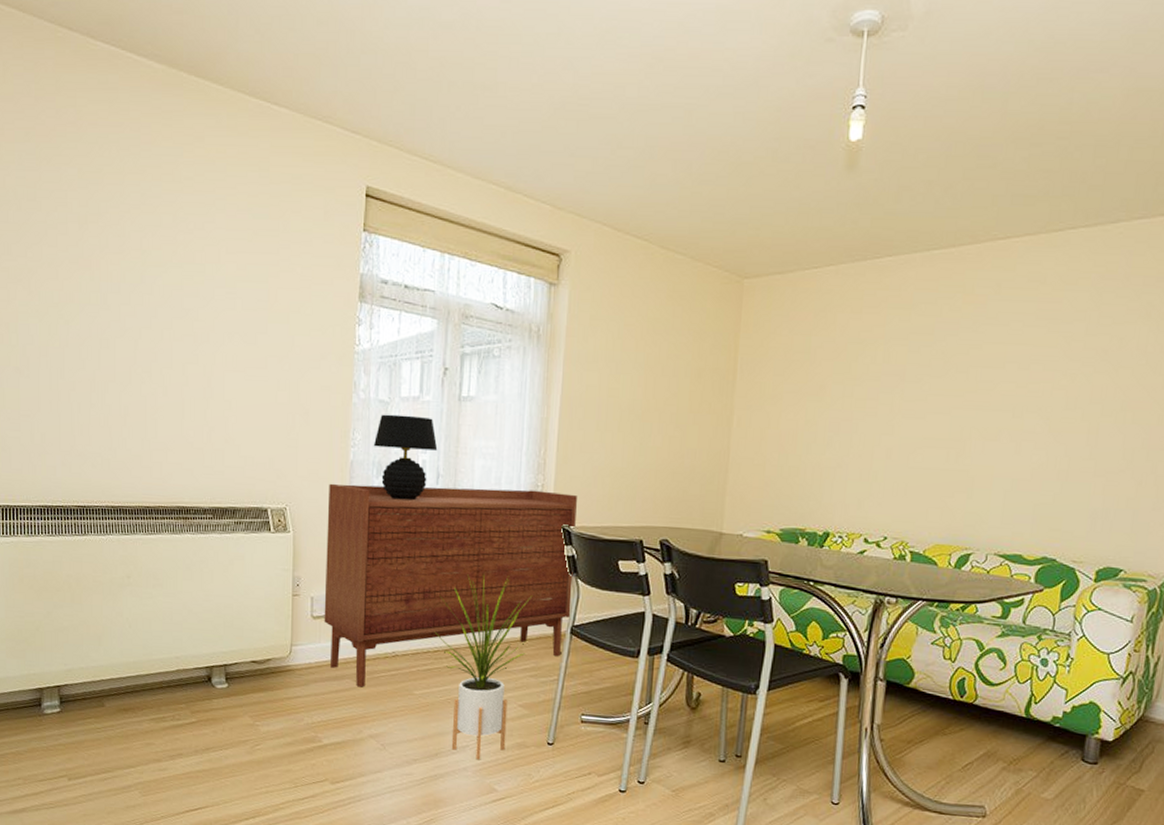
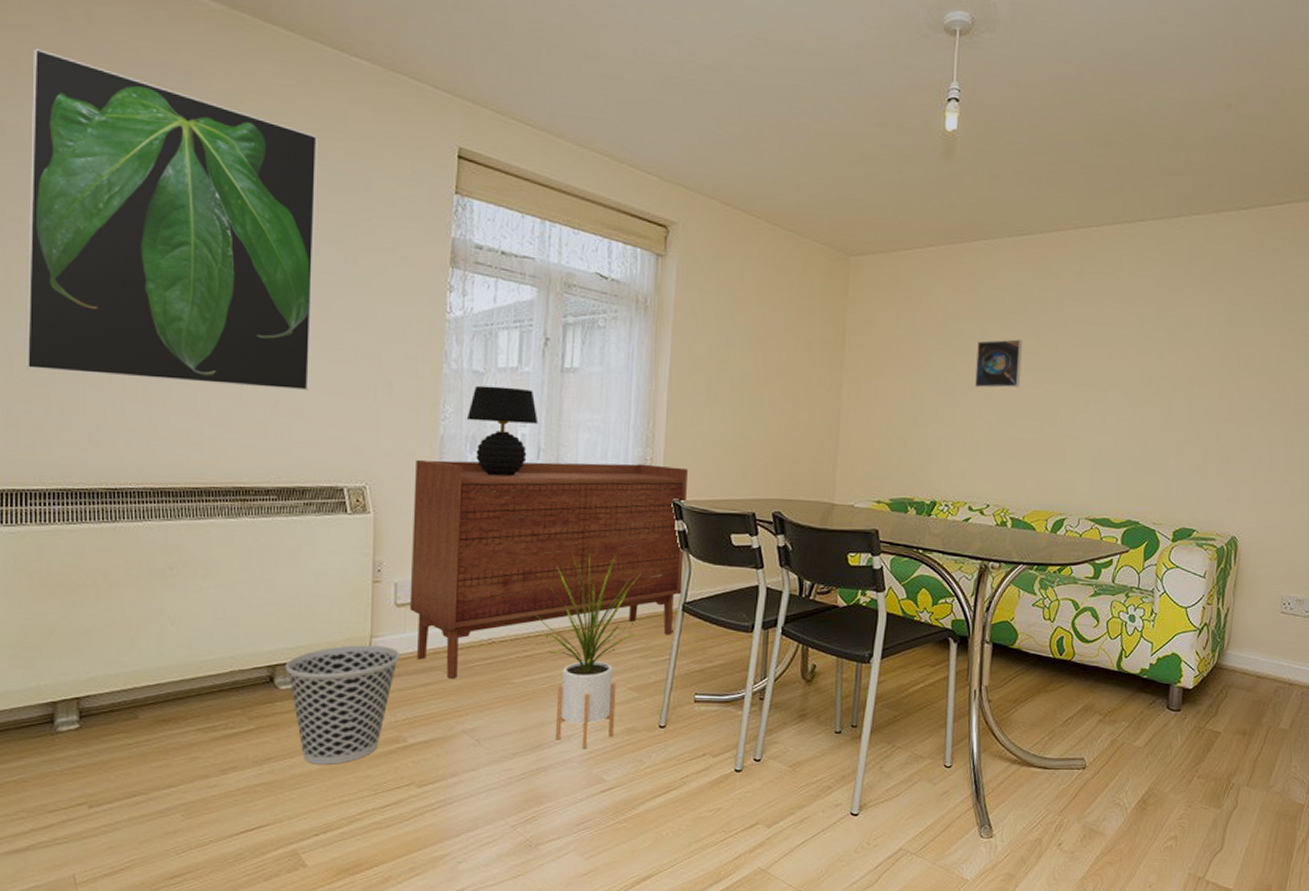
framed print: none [14,118,244,420] -> present [26,49,317,391]
wastebasket: none [220,651,316,758] -> present [285,645,401,765]
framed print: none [874,362,930,415] -> present [975,339,1023,388]

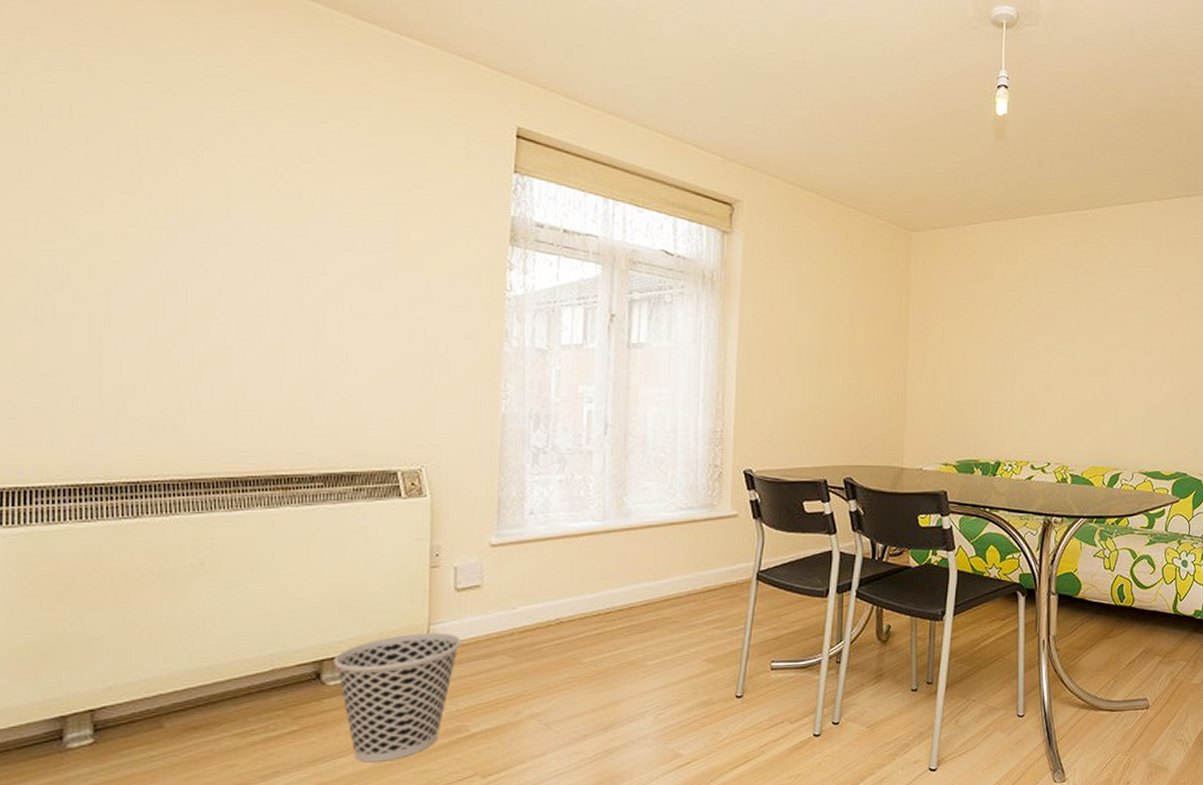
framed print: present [26,49,317,391] -> none [32,21,366,373]
sideboard: present [409,459,688,679] -> none [470,436,758,663]
table lamp: present [467,385,539,477] -> none [530,363,605,453]
house plant: present [537,552,641,749] -> none [607,526,714,725]
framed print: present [975,339,1023,388] -> none [1032,307,1075,354]

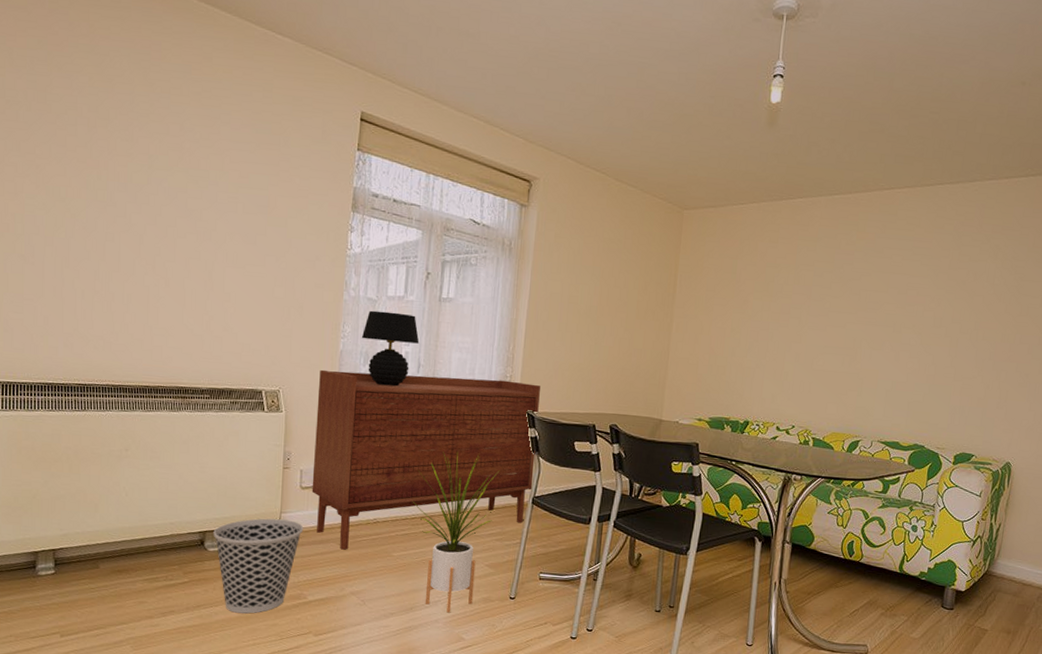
sideboard: none [470,436,758,663] -> present [311,369,540,550]
table lamp: none [530,363,605,453] -> present [362,310,420,387]
house plant: none [607,526,714,725] -> present [413,451,499,613]

